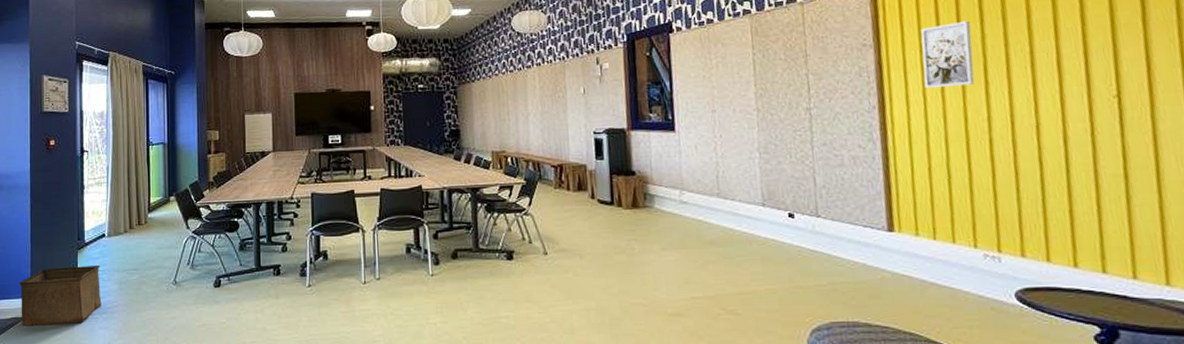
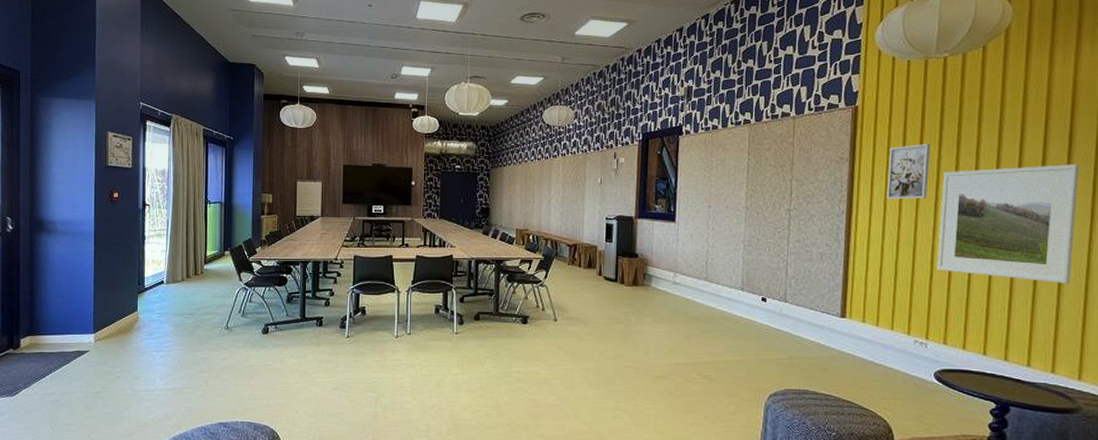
storage bin: present [19,266,102,326] -> none [82,308,159,360]
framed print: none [990,31,1172,175] -> present [936,164,1080,284]

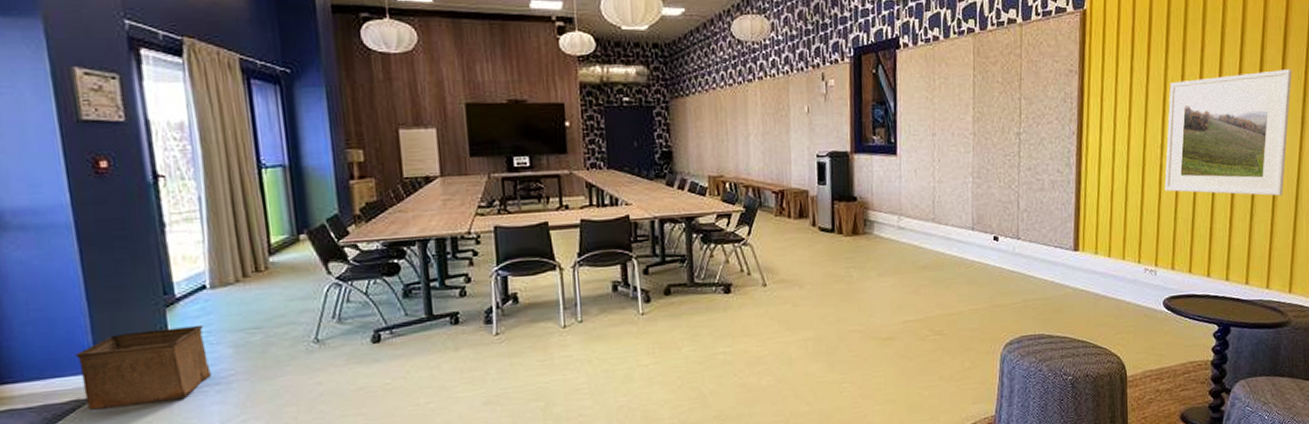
storage bin: none [82,308,159,360] -> present [75,326,212,410]
wall art: present [886,143,931,200] -> none [1116,51,1158,116]

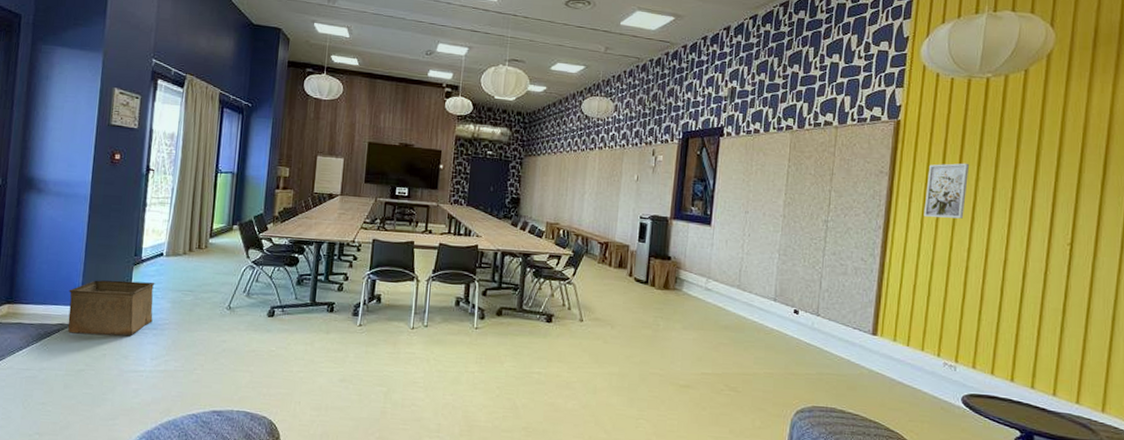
wall art: none [1116,51,1158,116] -> present [923,163,970,219]
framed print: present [1164,69,1292,196] -> none [969,193,1112,314]

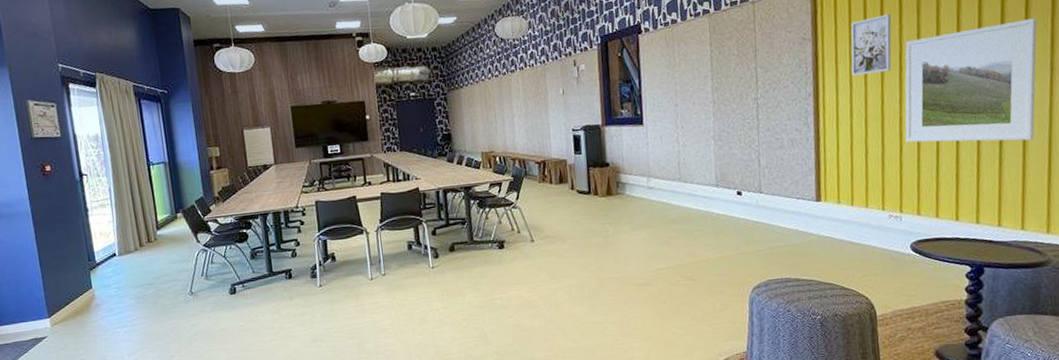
storage bin: present [67,280,155,336] -> none [34,283,121,346]
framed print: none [969,193,1112,314] -> present [905,18,1037,143]

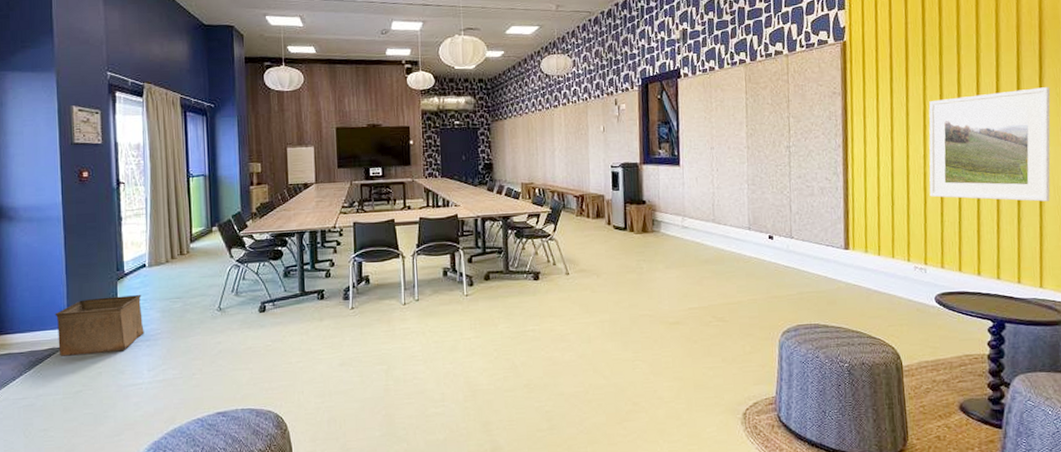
storage bin: none [34,283,121,346] -> present [55,295,144,356]
wall art: present [850,13,892,76] -> none [878,74,916,131]

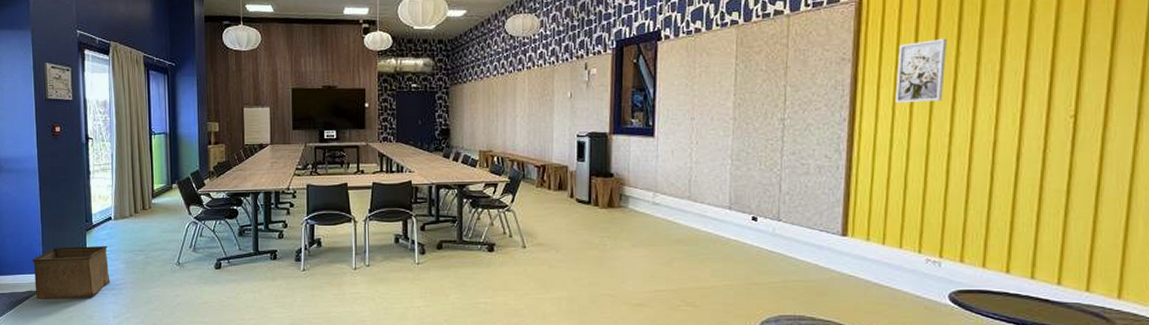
wall art: none [878,74,916,131] -> present [895,38,948,104]
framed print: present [929,87,1051,202] -> none [953,55,1125,191]

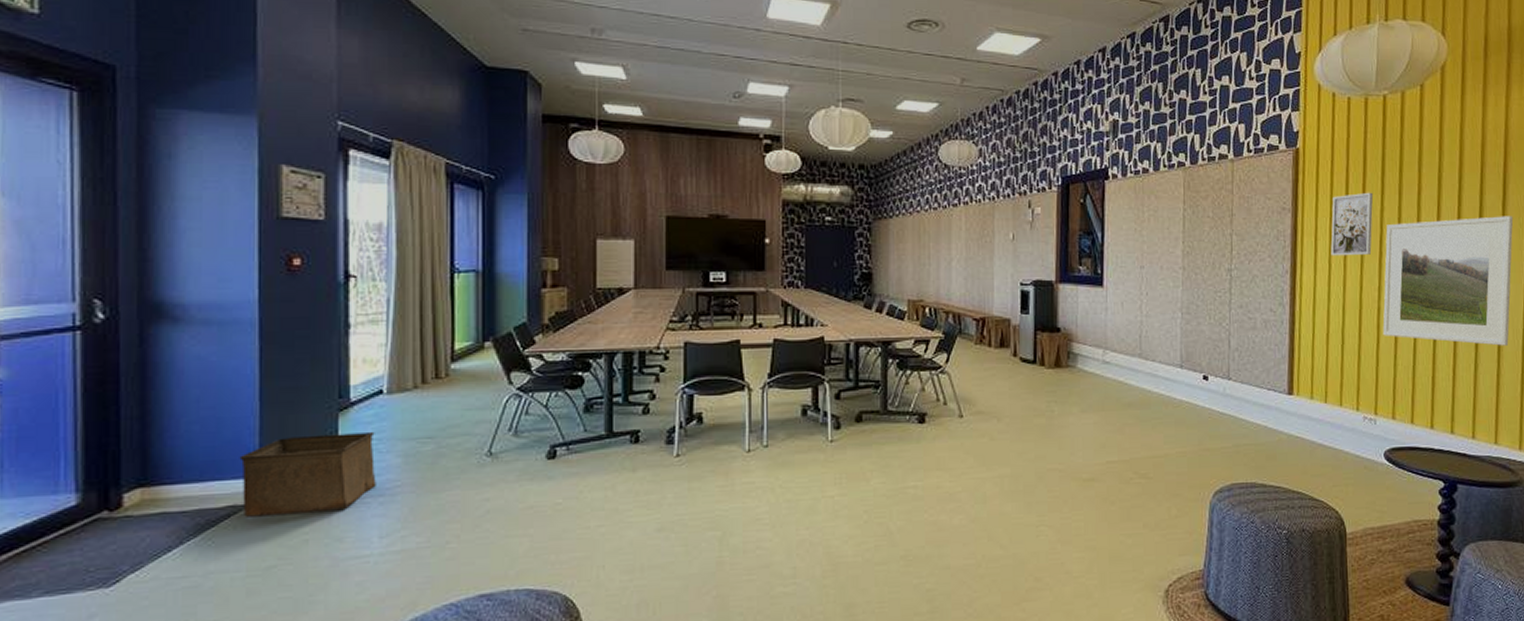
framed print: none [953,55,1125,191] -> present [1382,216,1513,346]

